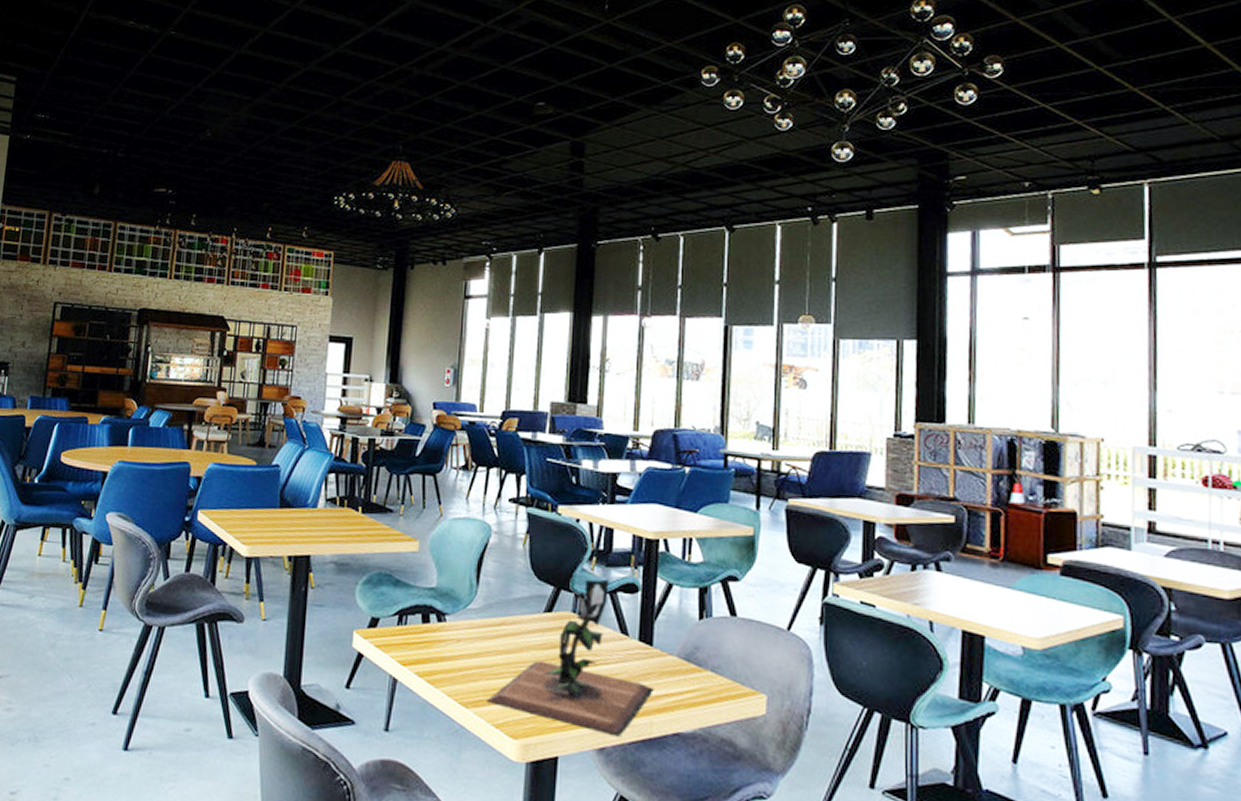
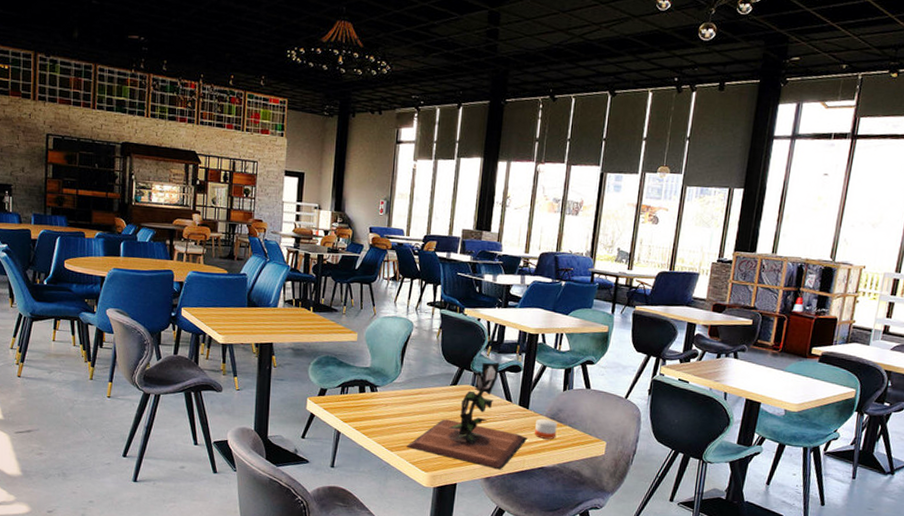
candle: none [664,660,695,691] -> present [535,418,558,439]

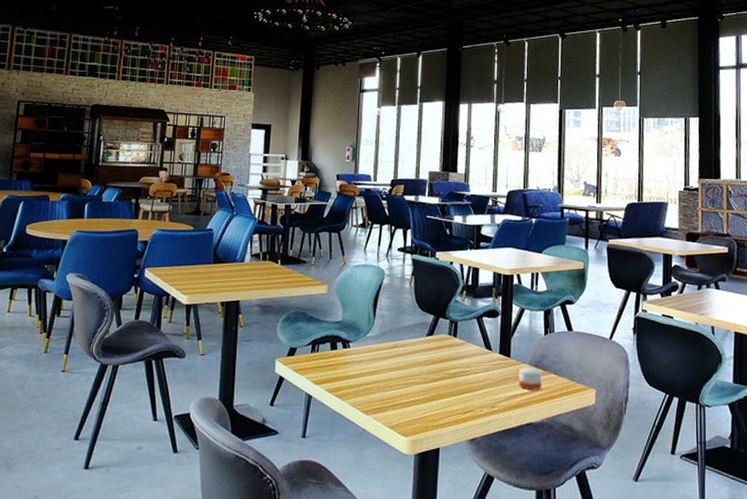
plant: present [406,362,527,470] -> none [383,307,511,429]

